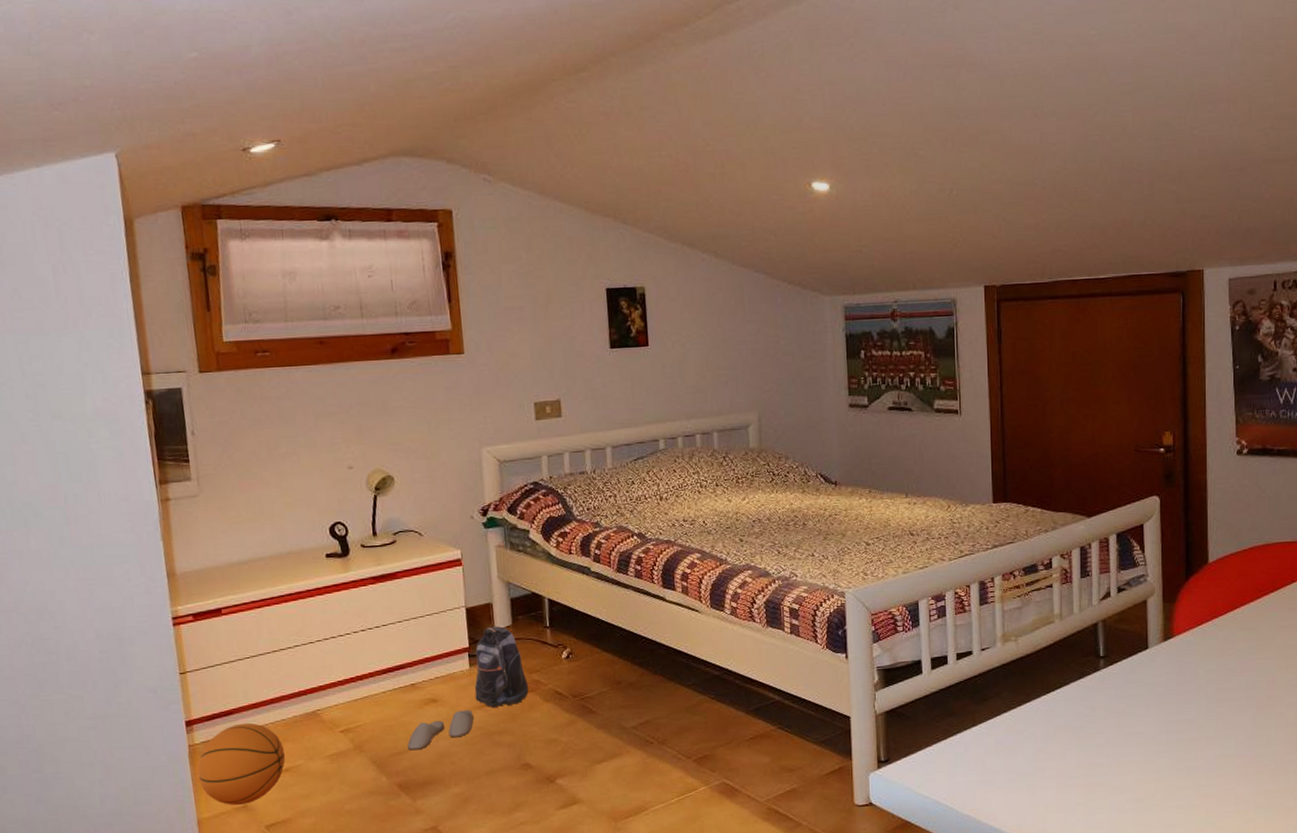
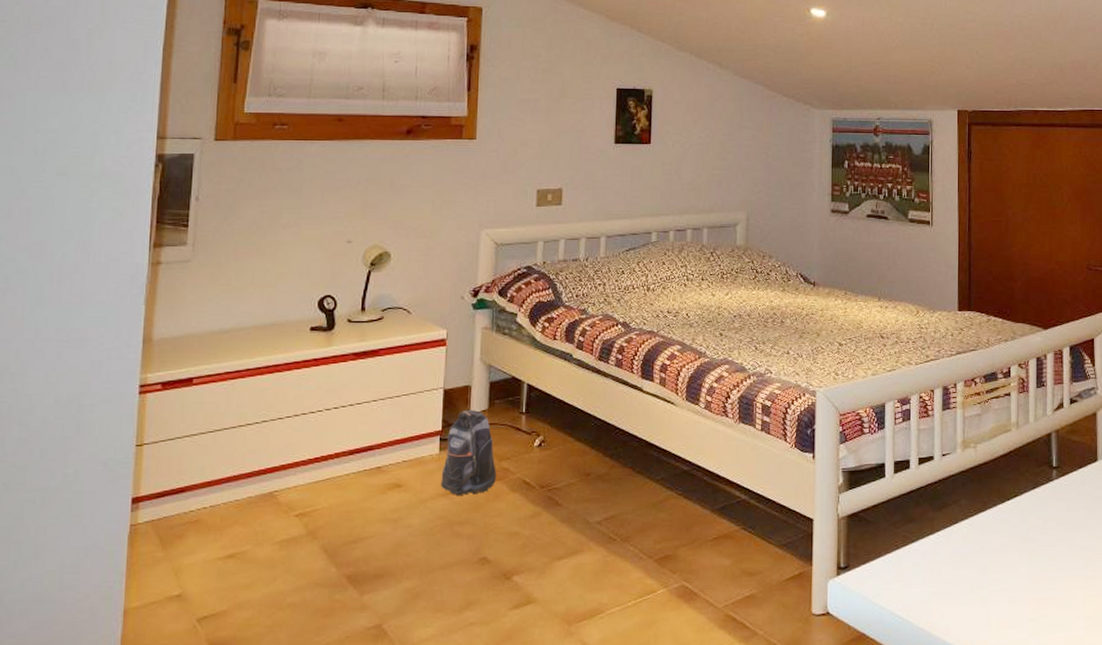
basketball: present [197,723,285,805] -> none [134,502,232,594]
slippers: present [407,710,474,751] -> none [362,497,436,539]

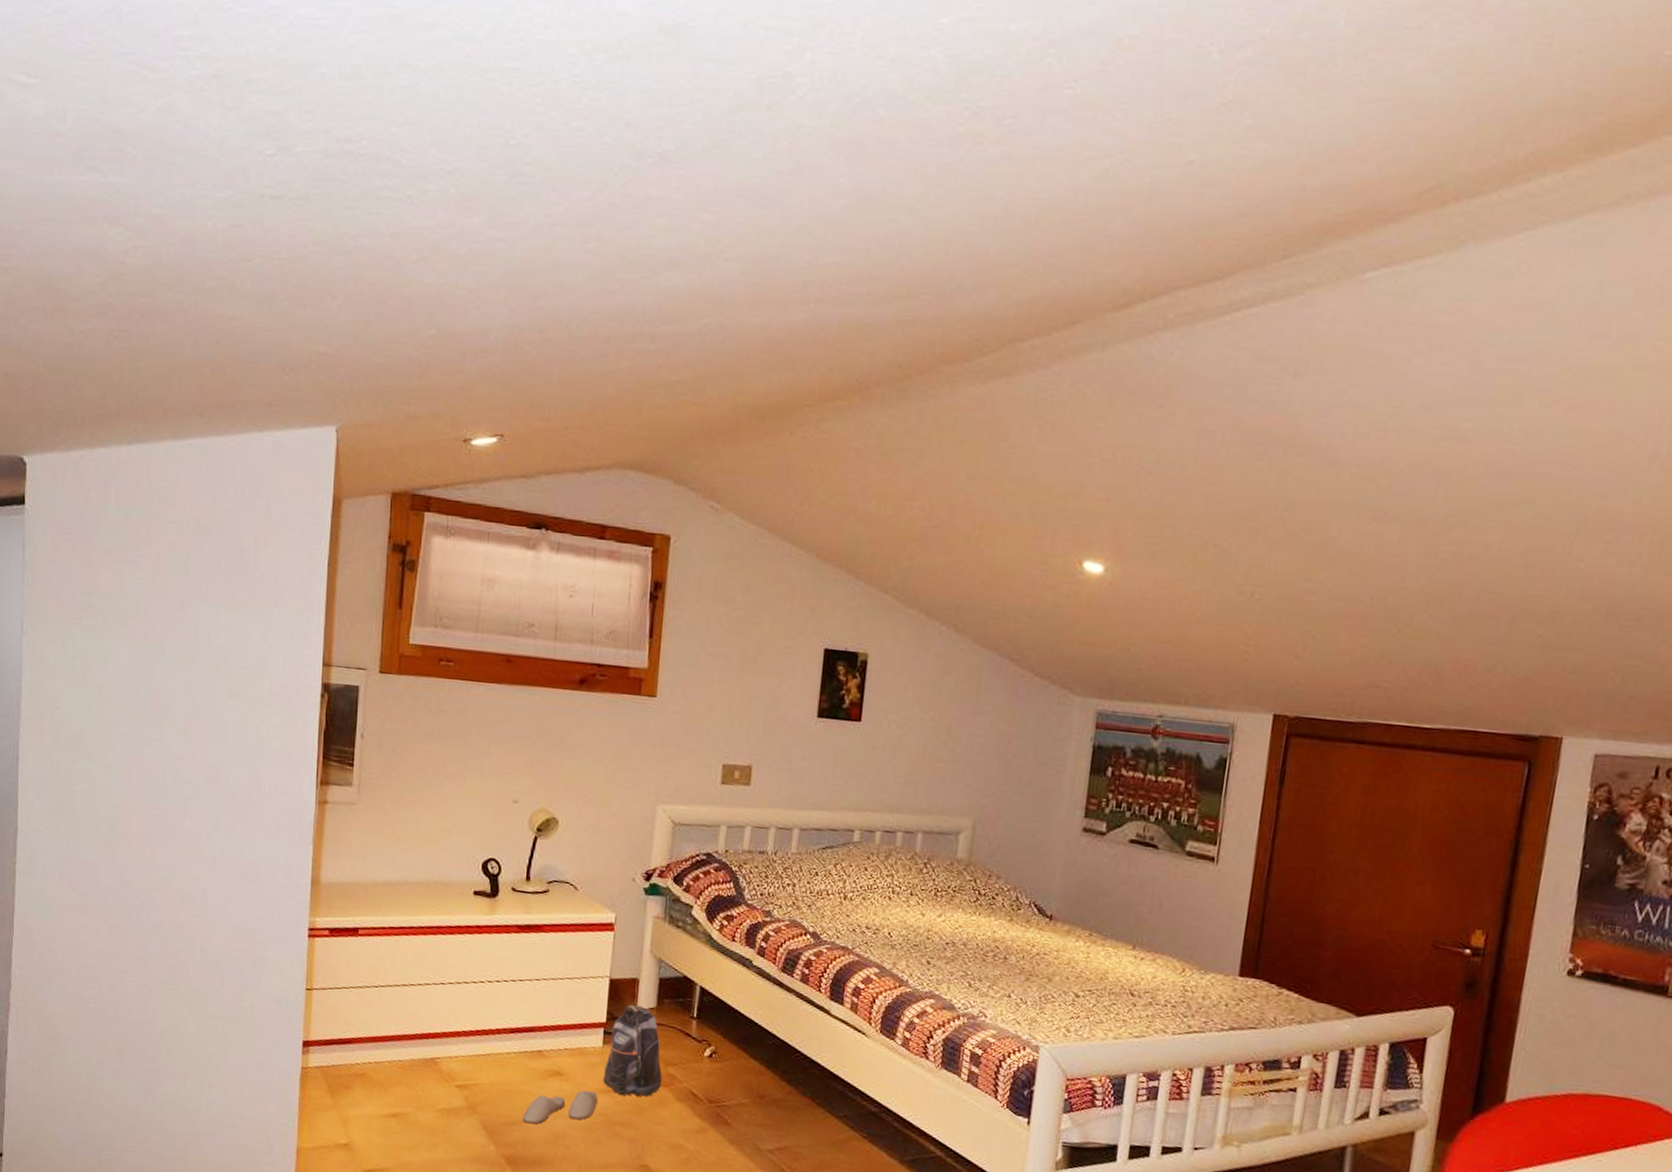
slippers: none [362,497,436,539] -> present [522,1090,598,1125]

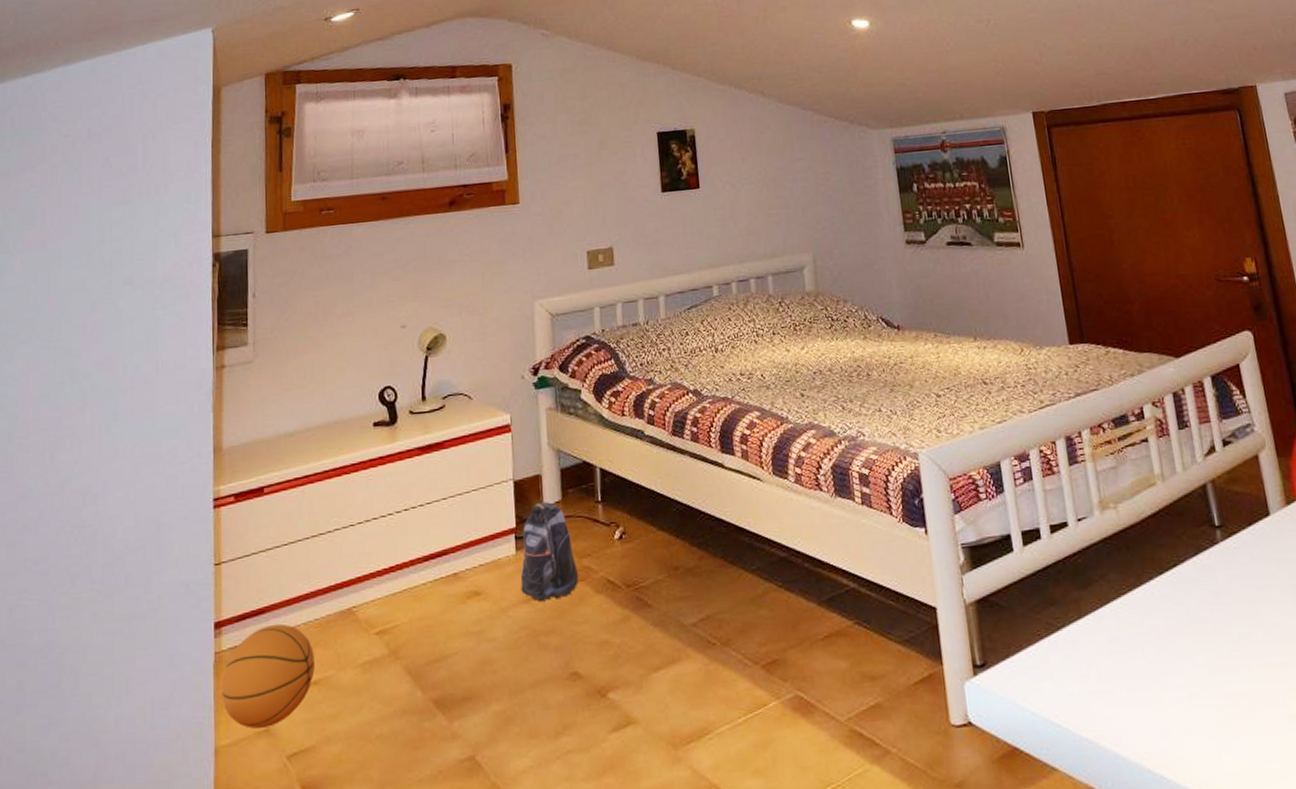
basketball: none [305,1055,396,1143] -> present [220,623,315,729]
slippers: present [522,1090,598,1125] -> none [446,604,519,657]

